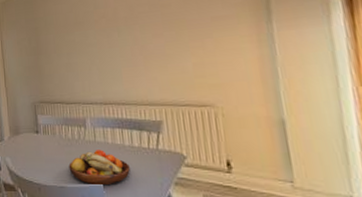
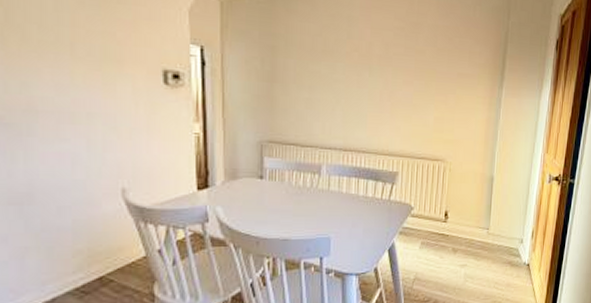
fruit bowl: present [68,150,130,186] -> none [295,199,361,237]

